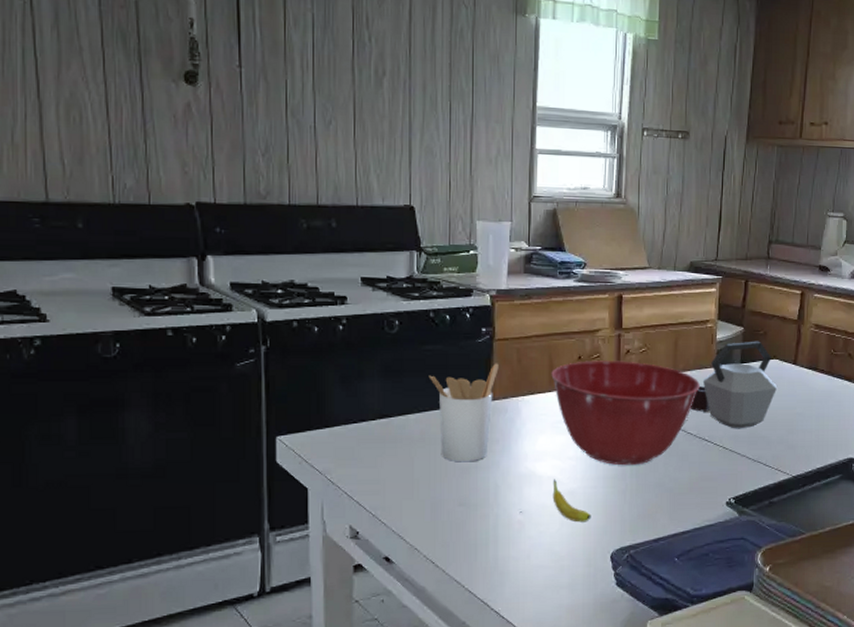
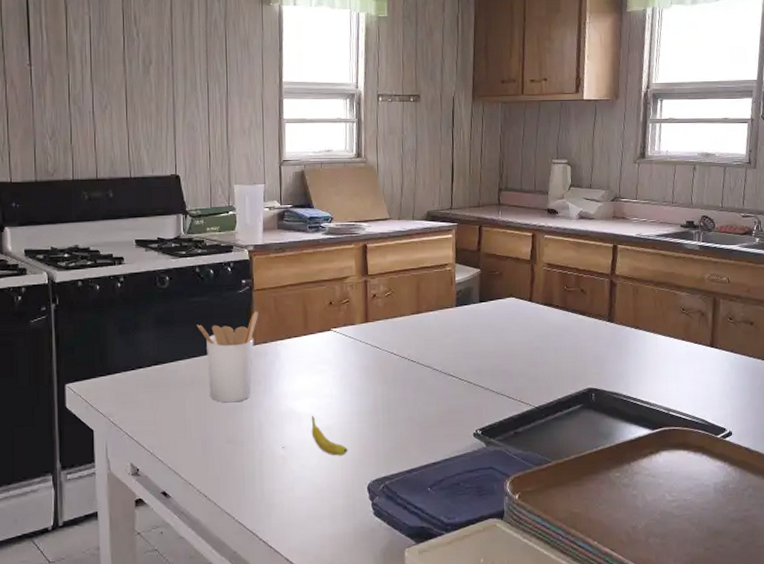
mixing bowl: present [551,361,700,466] -> none [305,304,442,402]
kettle: present [691,341,777,429] -> none [435,281,515,364]

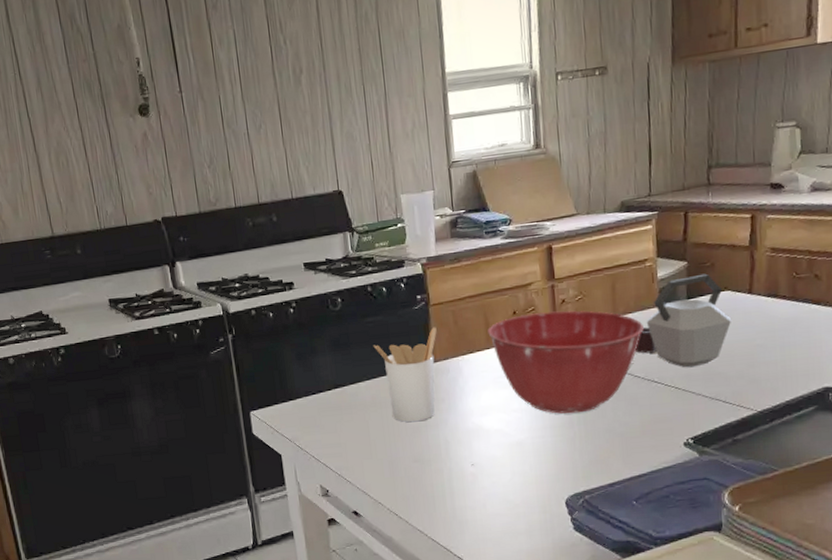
mixing bowl: none [305,304,442,402] -> present [488,310,644,414]
fruit: present [311,416,348,456] -> none [500,431,542,472]
kettle: none [435,281,515,364] -> present [635,273,731,368]

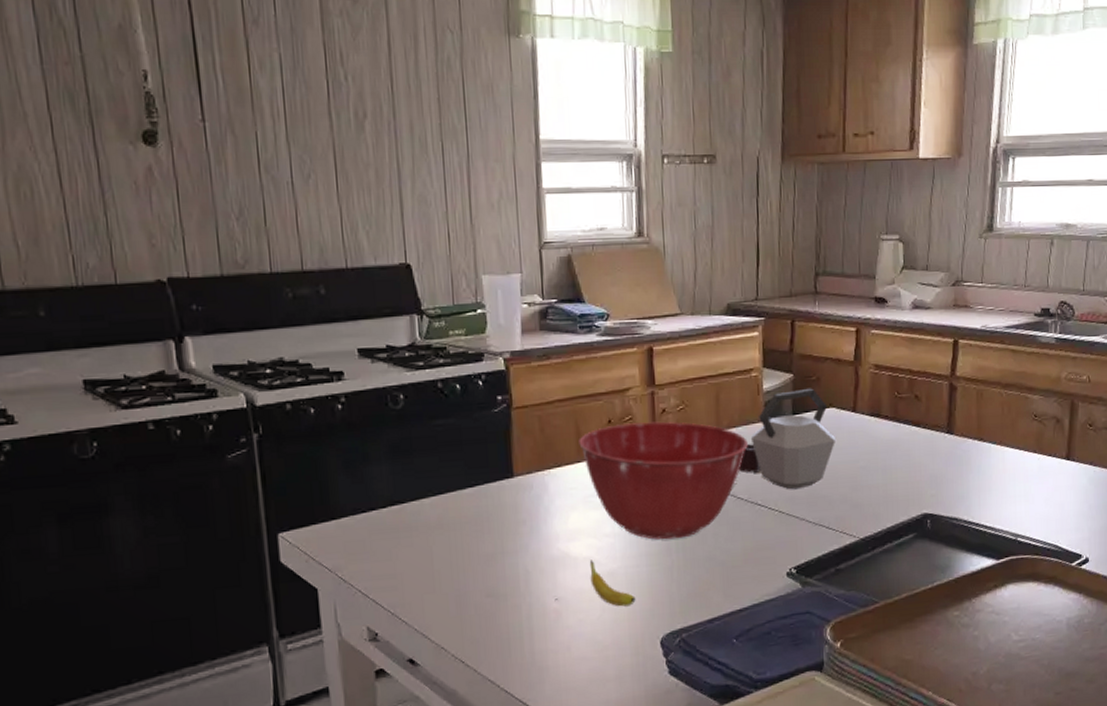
utensil holder: present [373,327,437,423] -> none [441,434,520,549]
fruit: none [500,431,542,472] -> present [589,560,636,607]

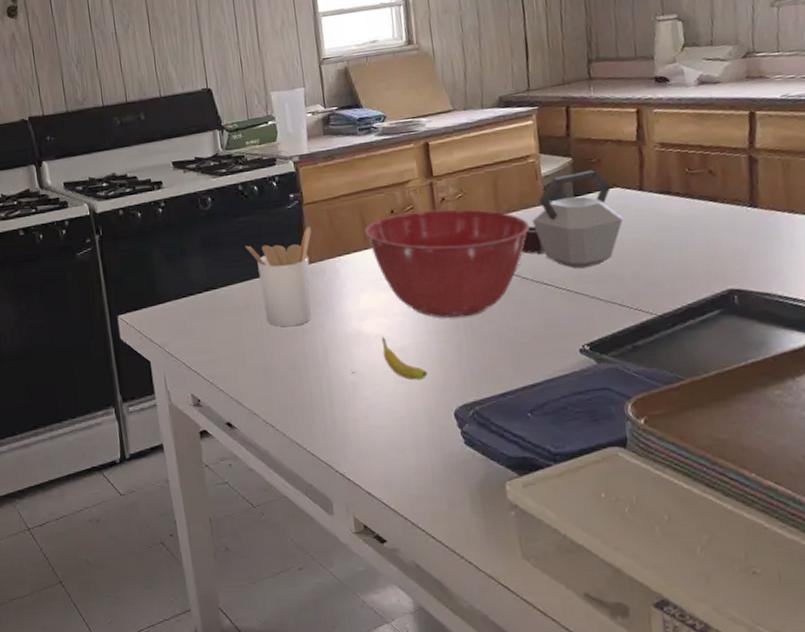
utensil holder: none [441,434,520,549] -> present [245,226,312,327]

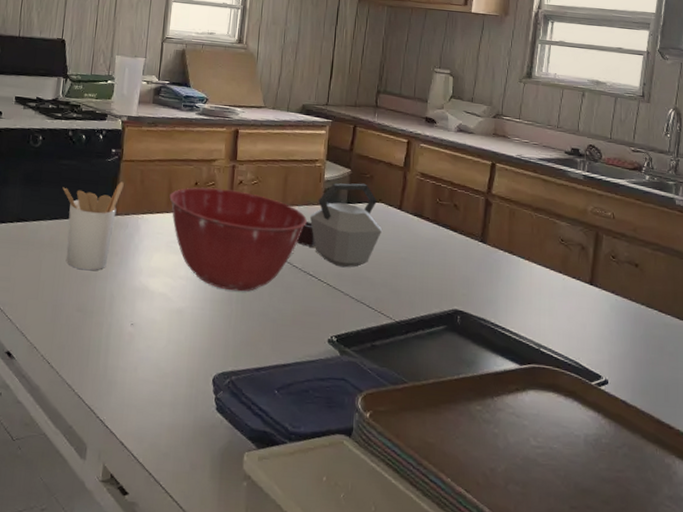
fruit: present [381,337,428,380] -> none [162,296,197,342]

